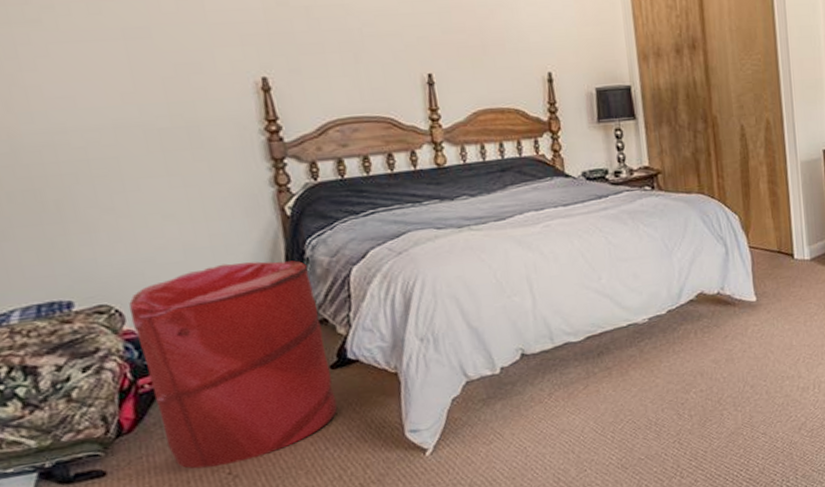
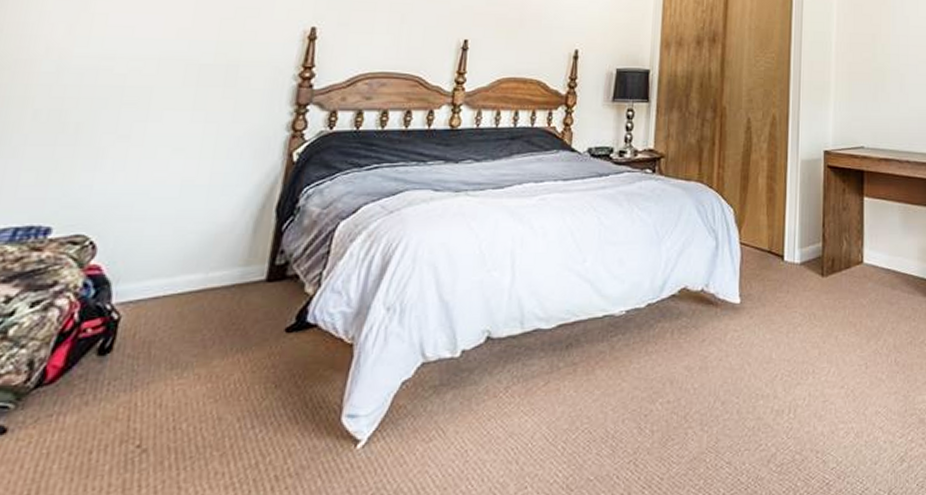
laundry hamper: present [128,260,338,469] -> none [85,204,296,436]

